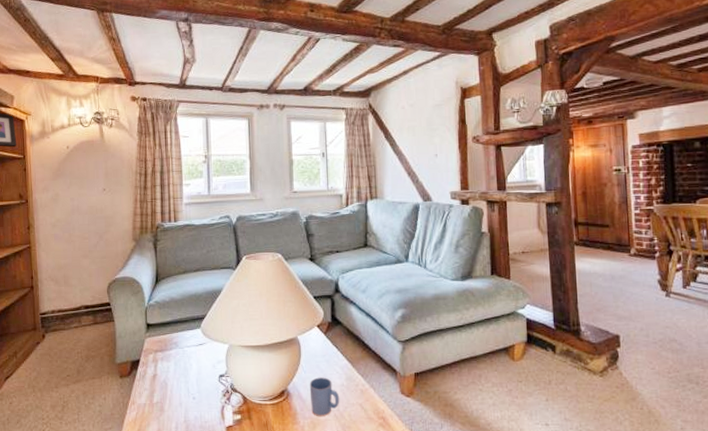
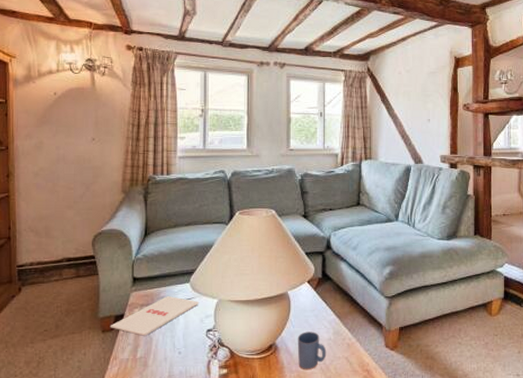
magazine: none [127,341,211,381] -> present [110,295,200,336]

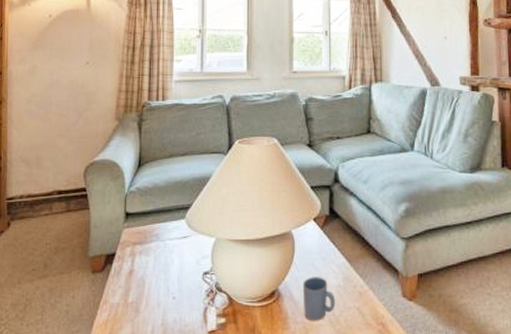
magazine: present [110,295,200,336] -> none [100,233,196,278]

